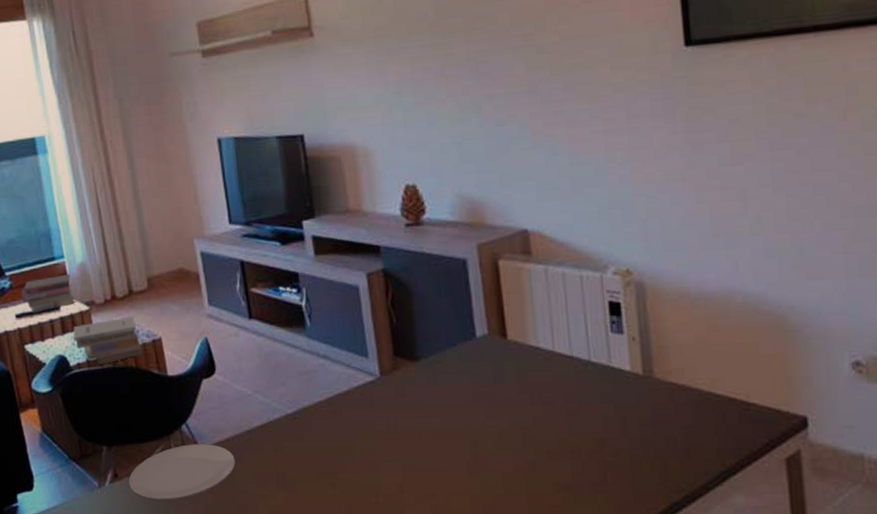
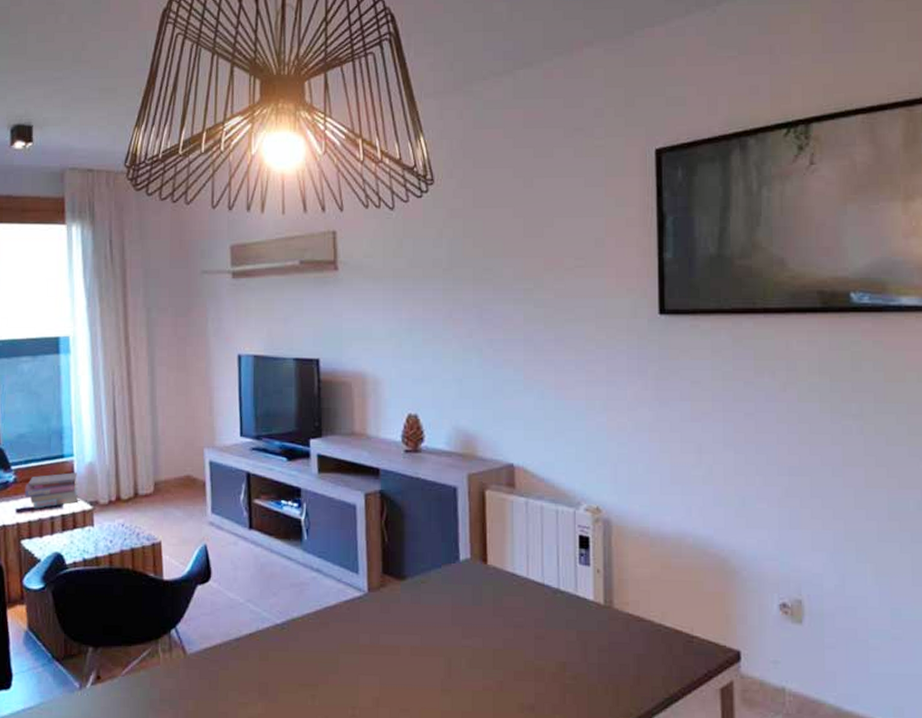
books: present [73,316,144,364] -> none [73,518,142,564]
plate: present [128,444,236,500] -> none [111,649,220,705]

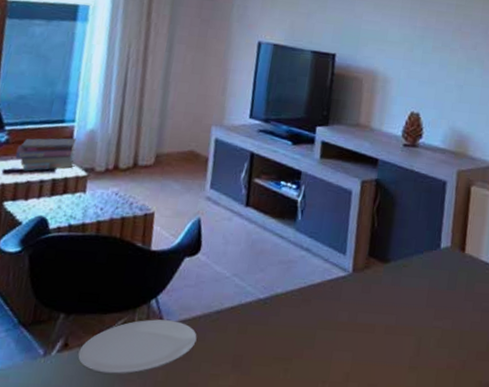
plate: none [111,649,220,705] -> present [77,319,197,375]

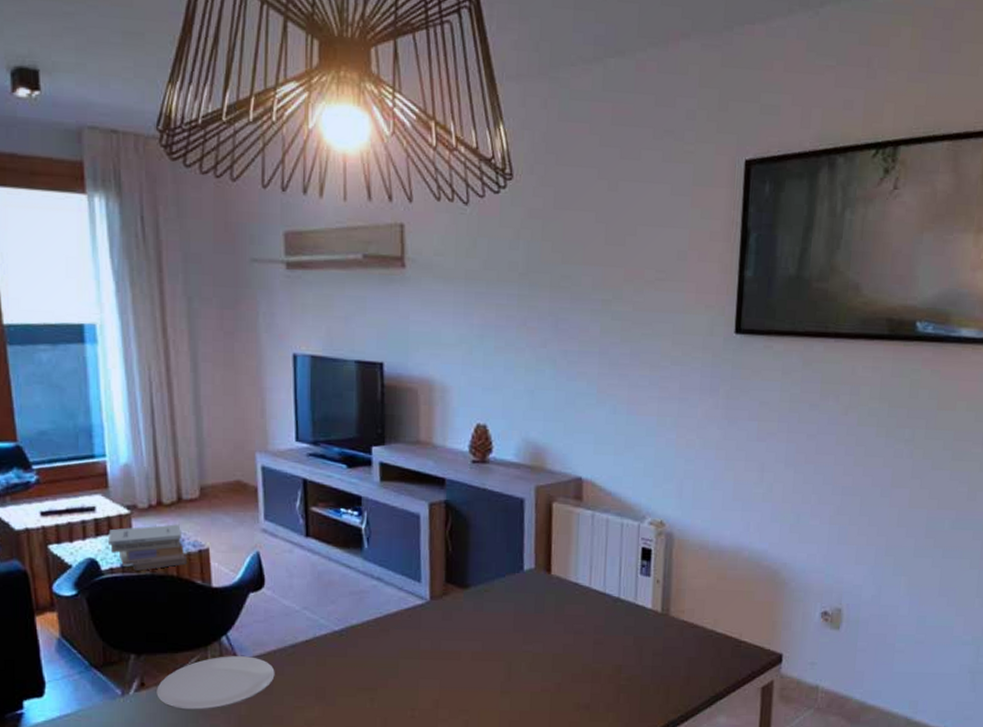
books: present [15,138,76,172] -> none [50,474,114,512]
books: none [61,188,132,231] -> present [108,524,188,571]

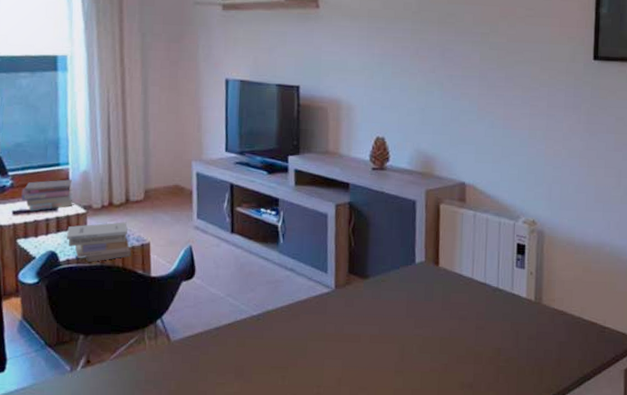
books: none [50,474,114,512] -> present [21,179,73,212]
plate: present [157,656,275,710] -> none [100,337,201,385]

